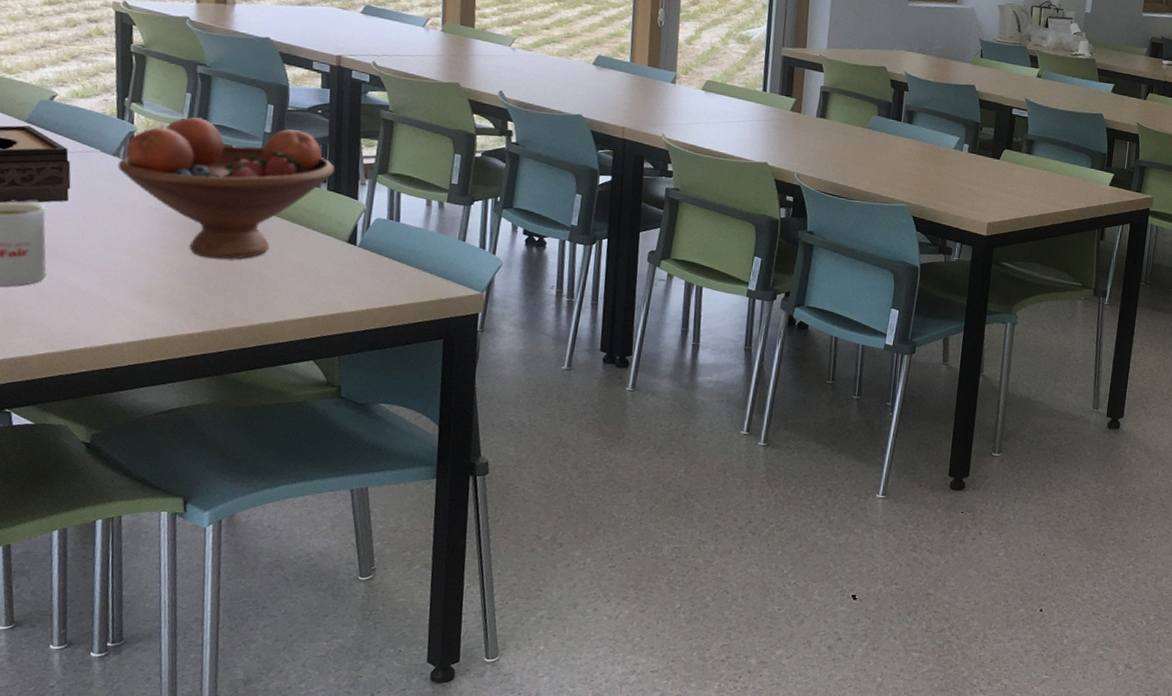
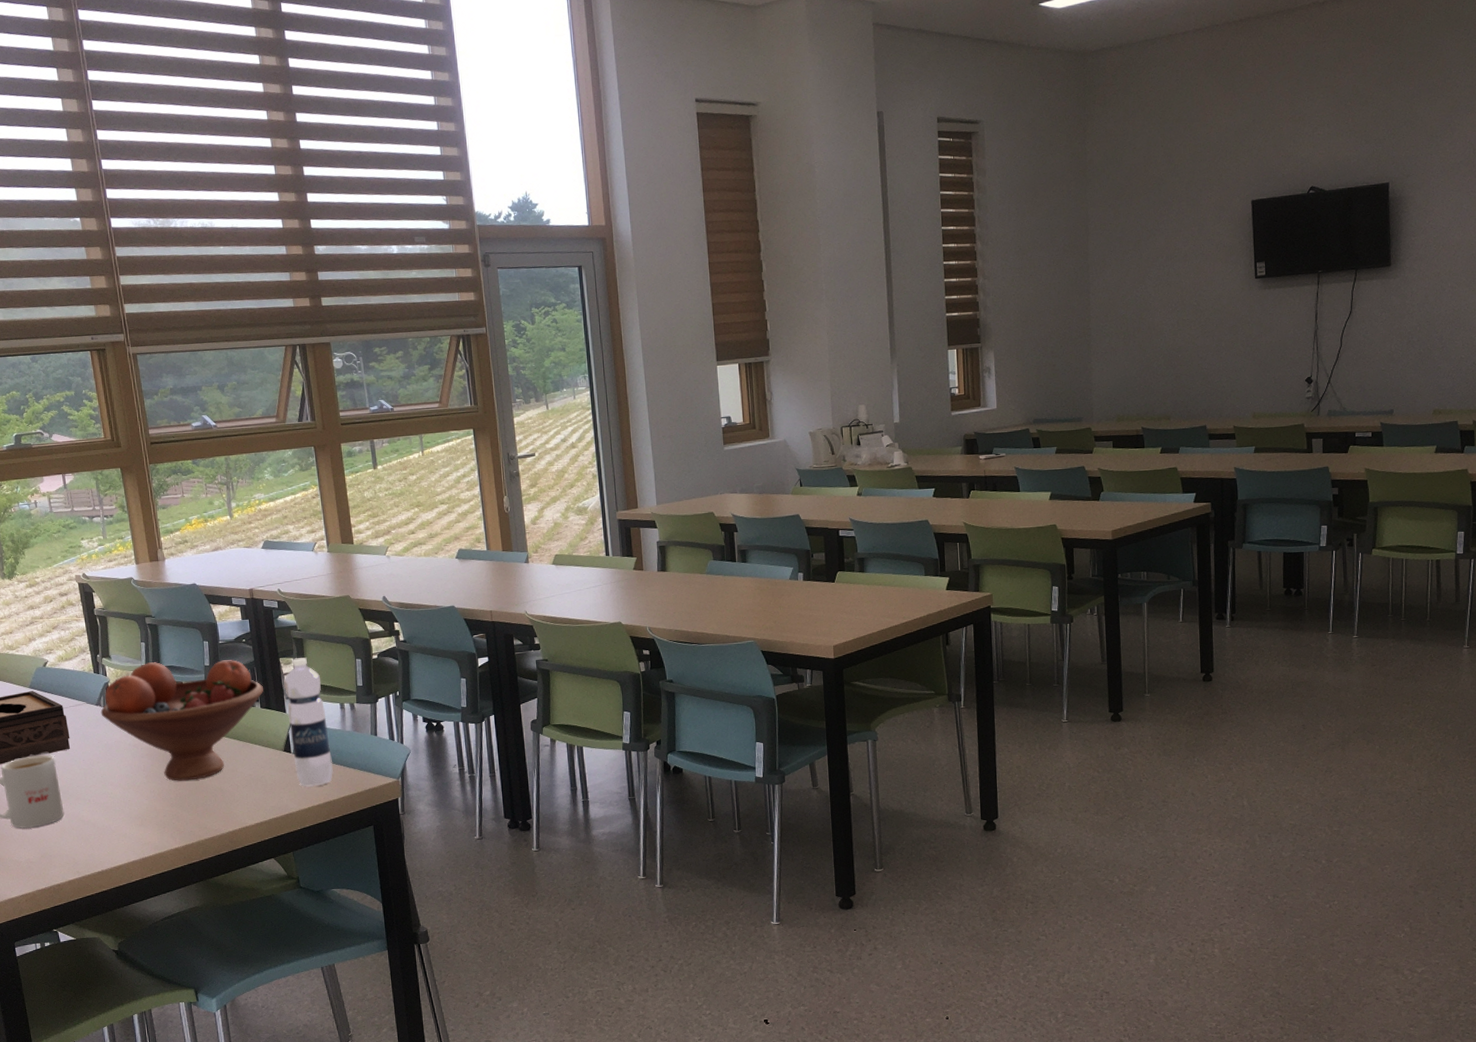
water bottle: none [358,141,408,287] -> present [283,657,334,787]

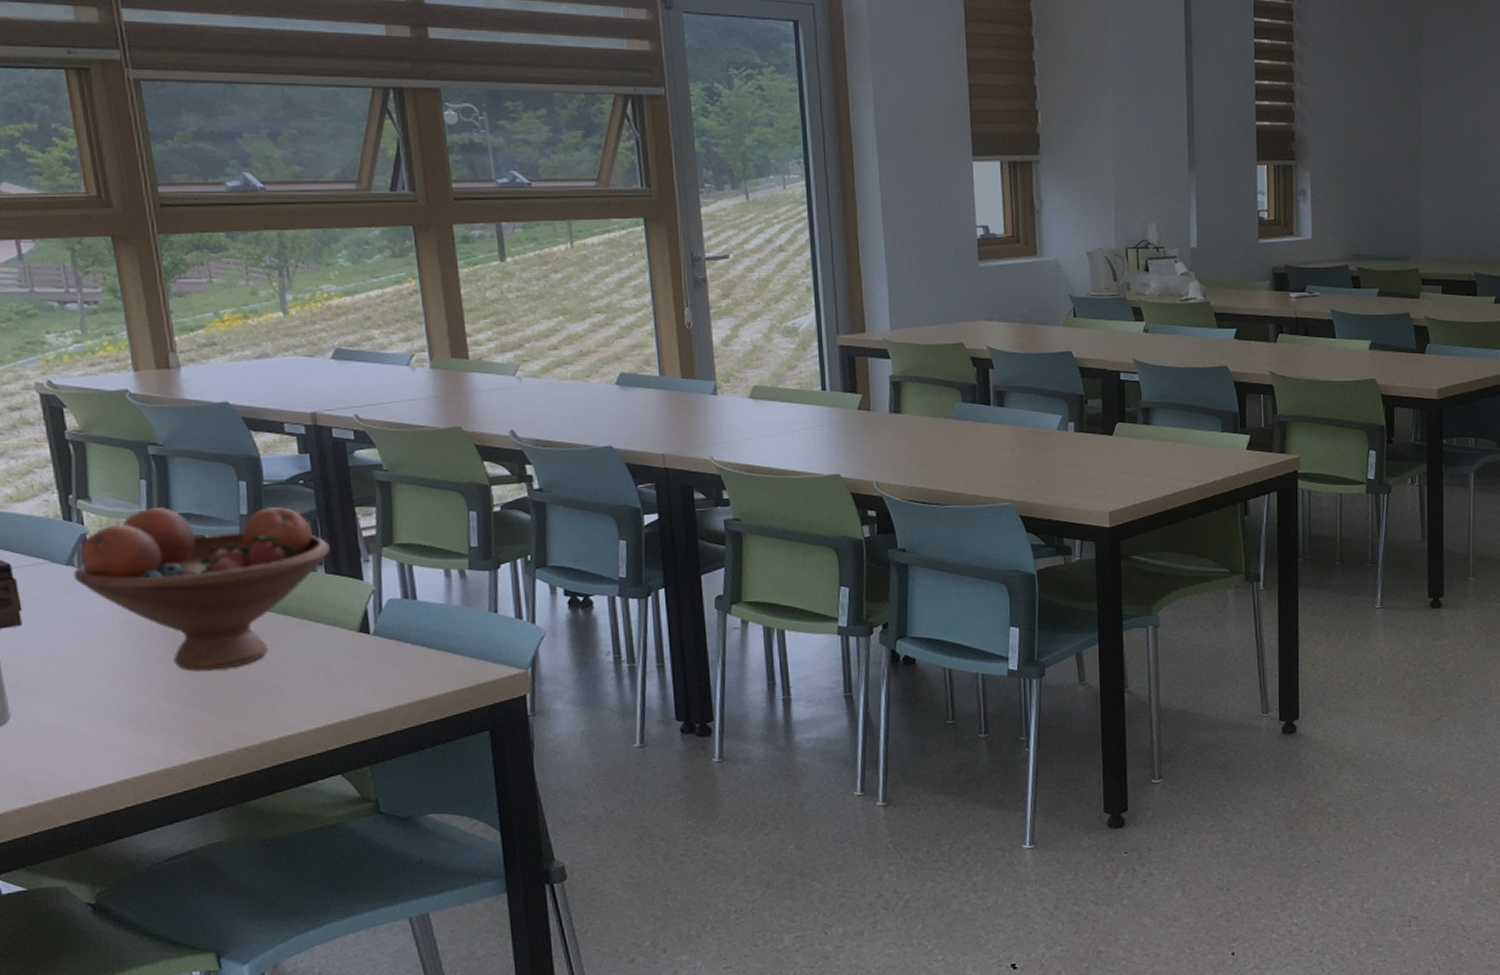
water bottle: present [283,657,334,787] -> none [360,507,434,680]

